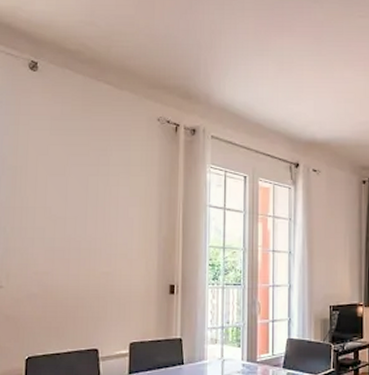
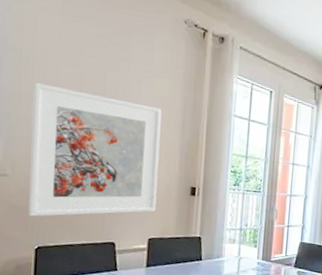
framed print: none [20,195,139,327] -> present [28,82,162,217]

